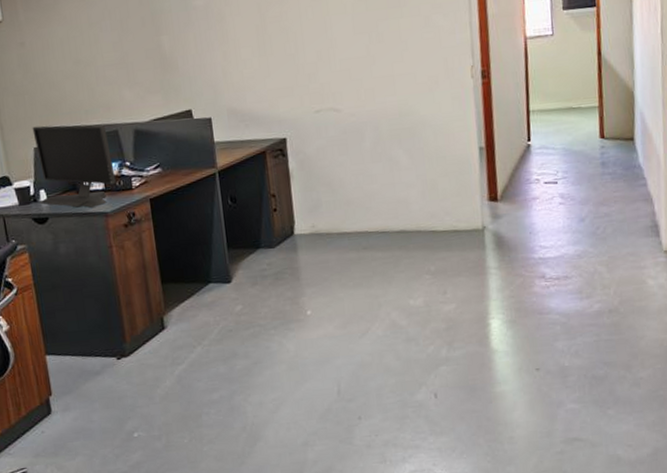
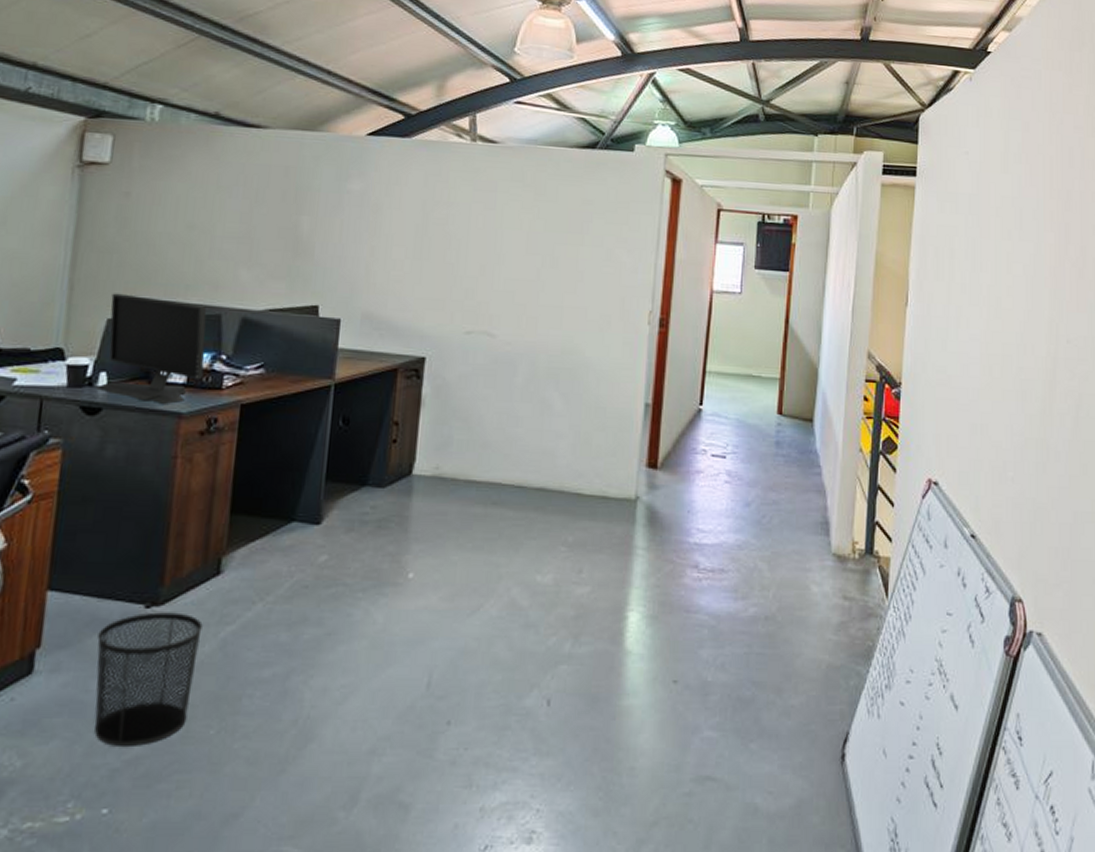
waste bin: none [89,360,166,457] -> present [94,612,203,746]

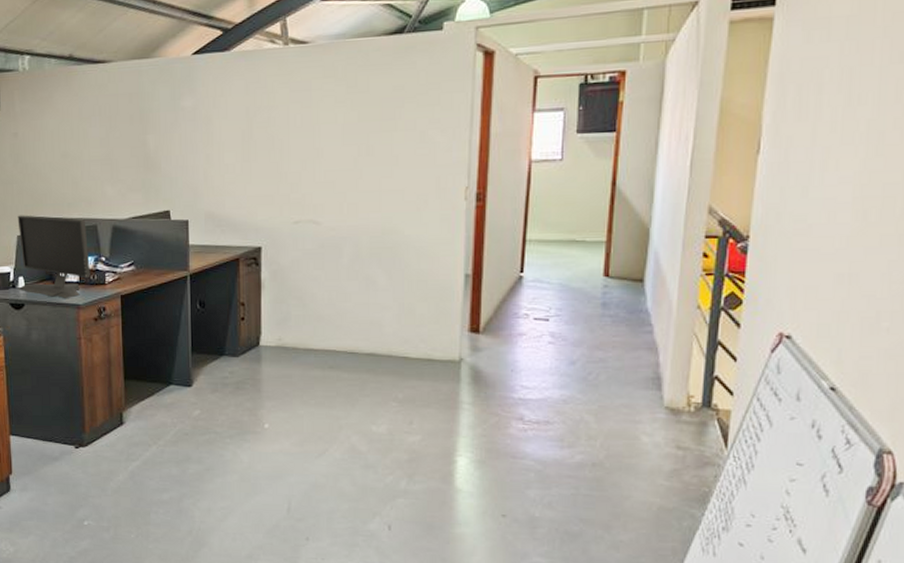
waste bin: present [94,612,203,746] -> none [47,451,116,543]

